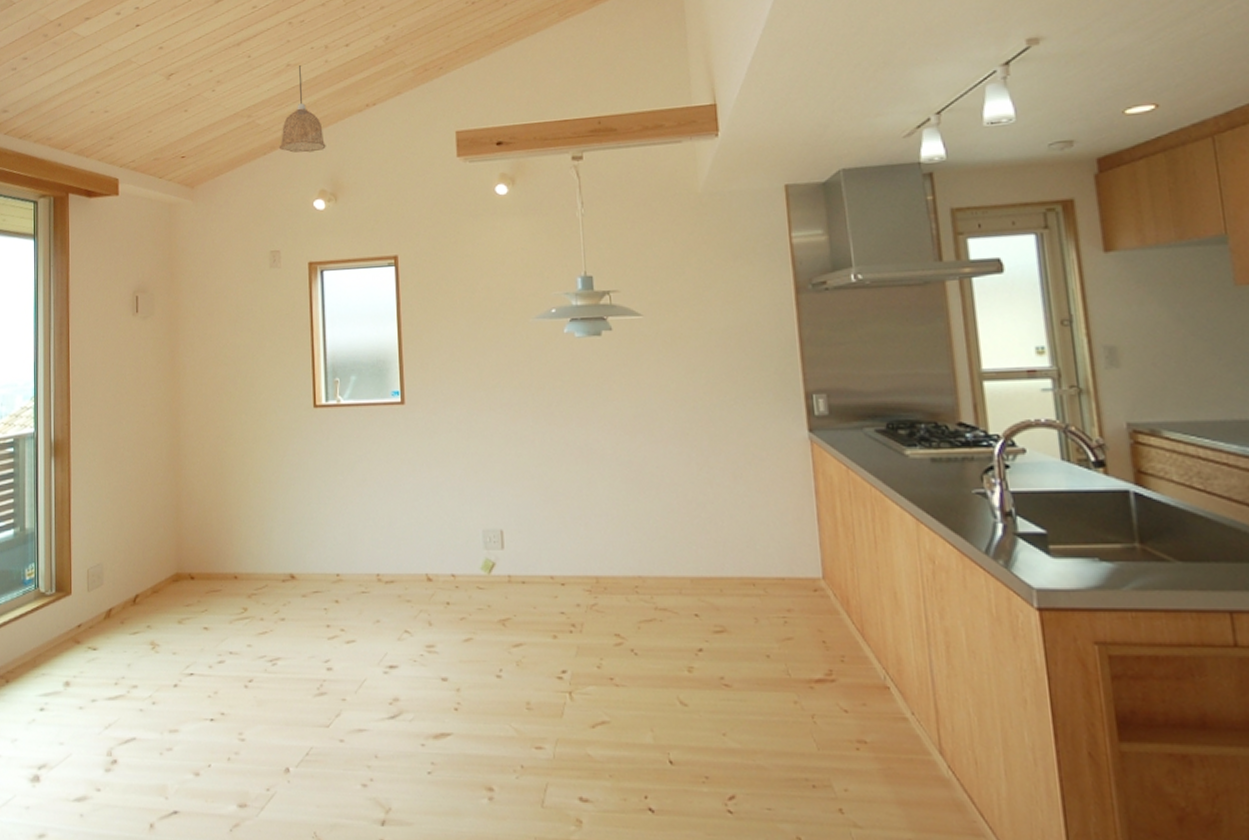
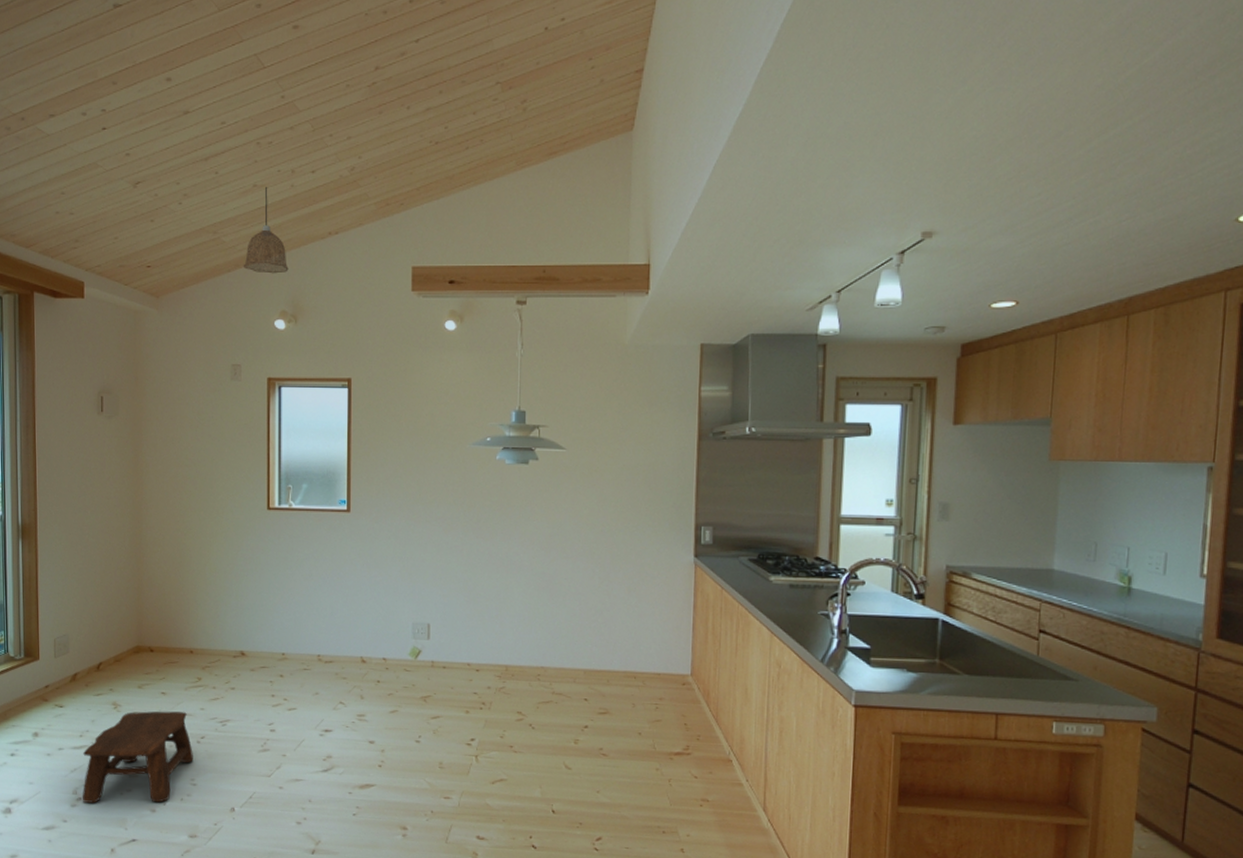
stool: none [117,650,241,766] -> present [82,711,193,803]

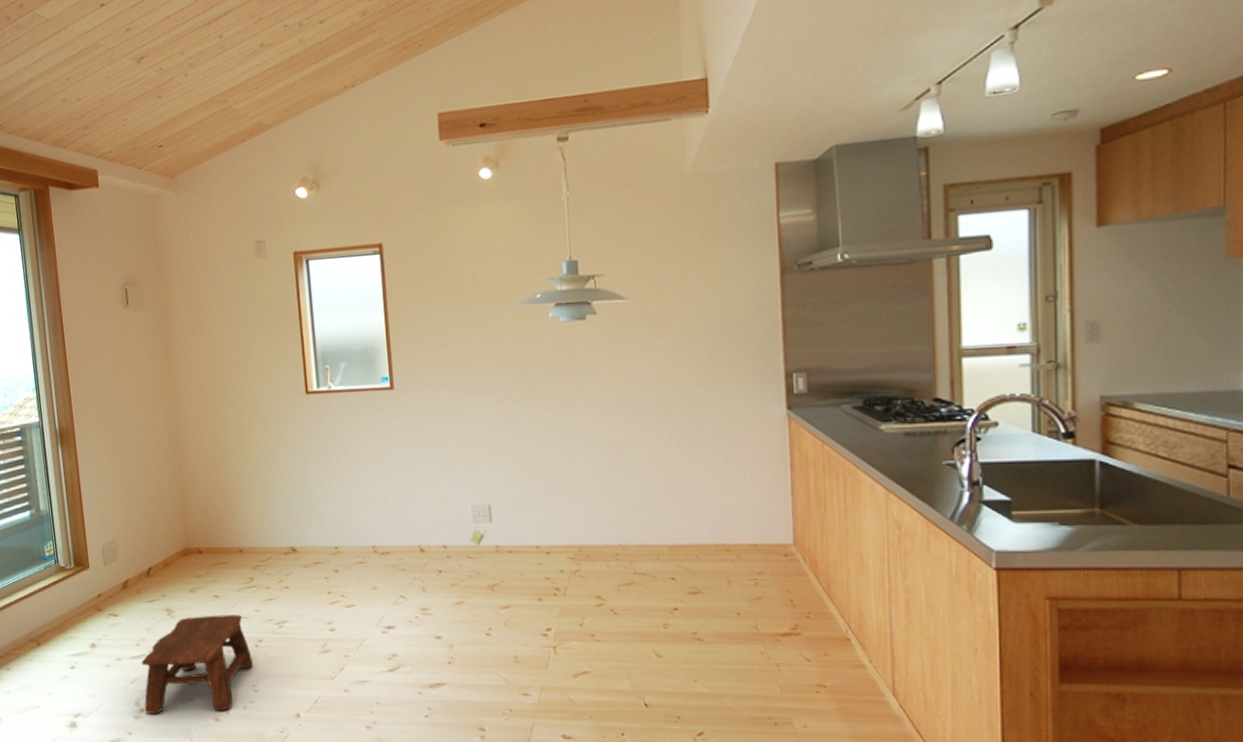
pendant lamp: present [244,187,289,274] -> none [258,45,306,139]

